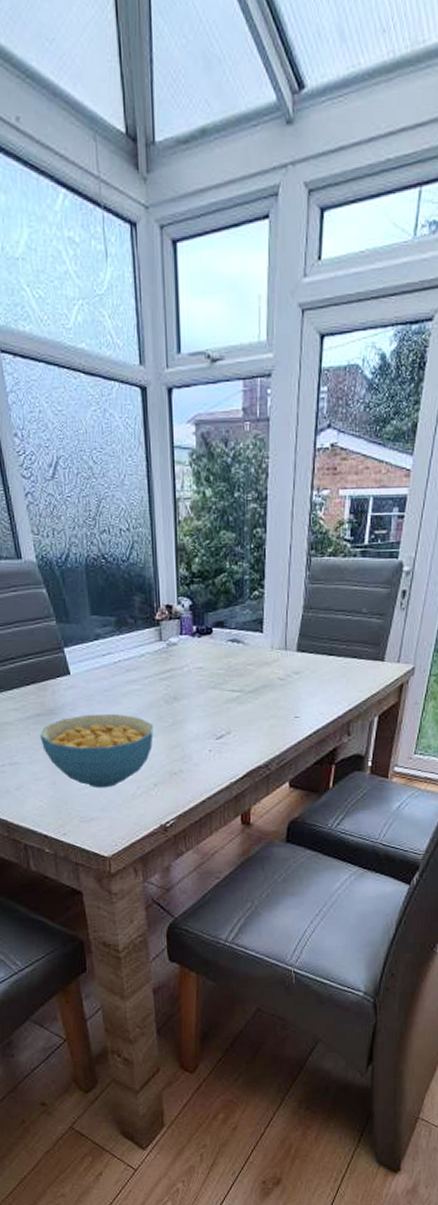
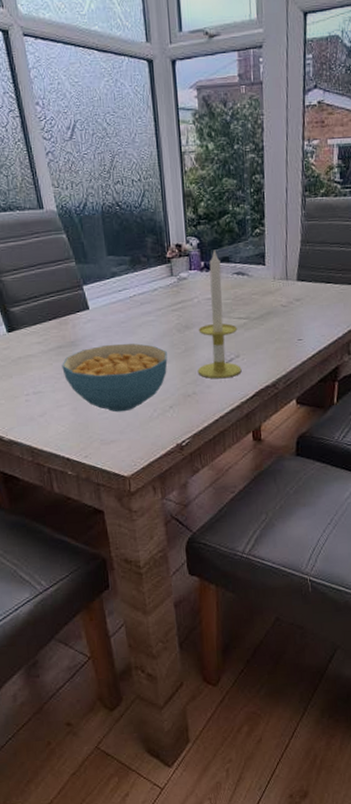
candle: none [185,612,233,757] -> present [197,249,242,379]

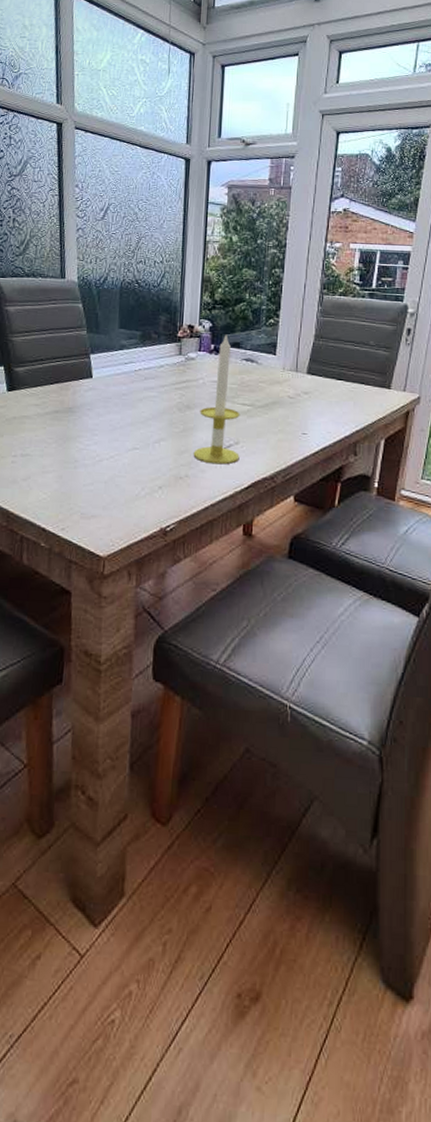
cereal bowl: present [62,343,168,412] -> none [55,414,164,487]

